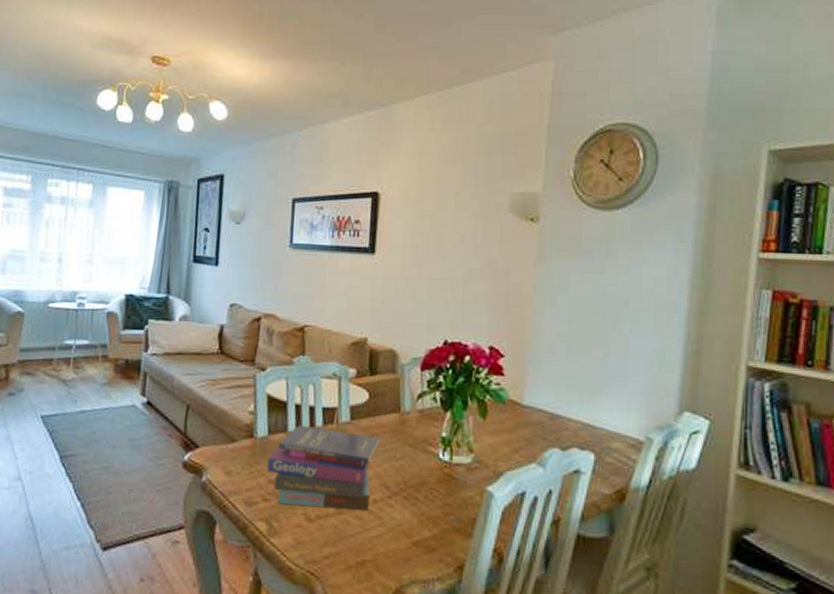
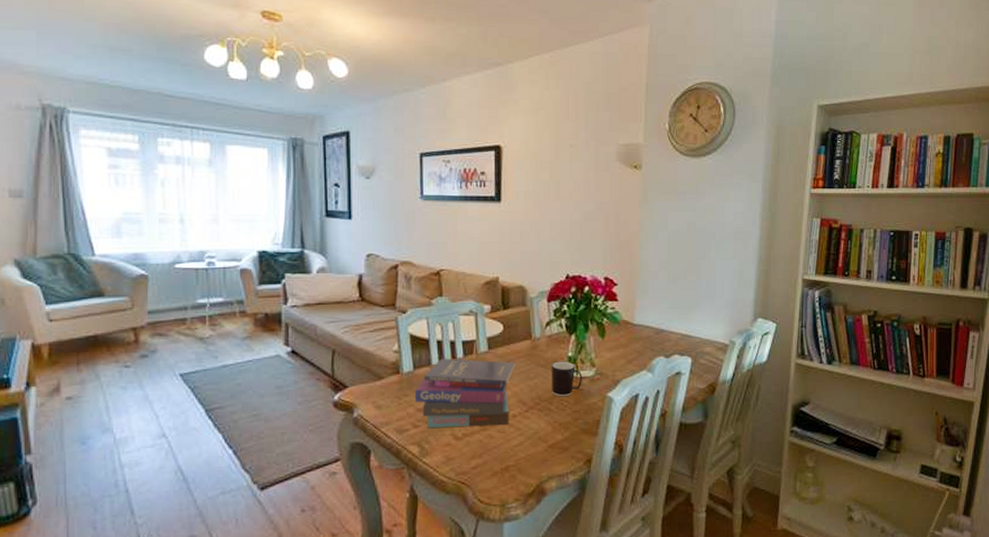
mug: none [419,441,457,486] -> present [551,361,582,397]

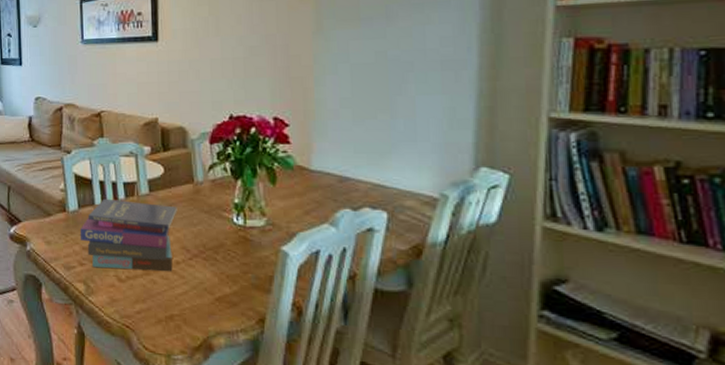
mug: present [551,361,582,397] -> none [215,208,251,247]

